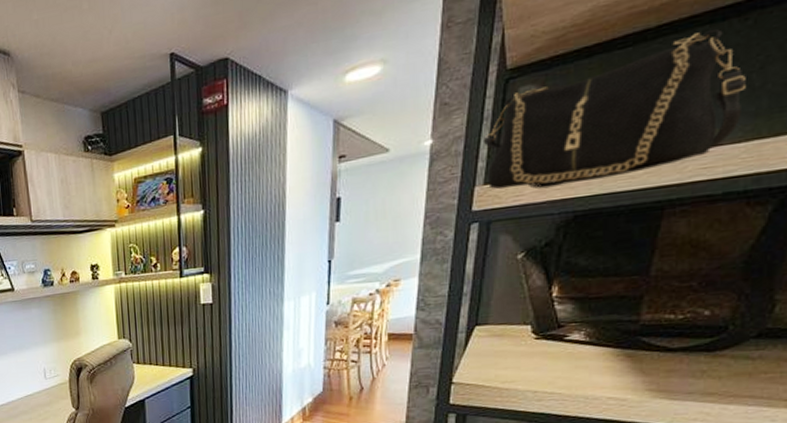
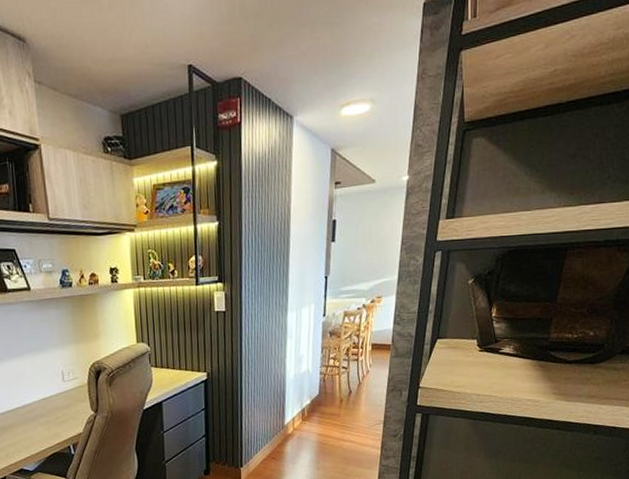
handbag: present [482,29,746,190] -> none [446,111,621,227]

